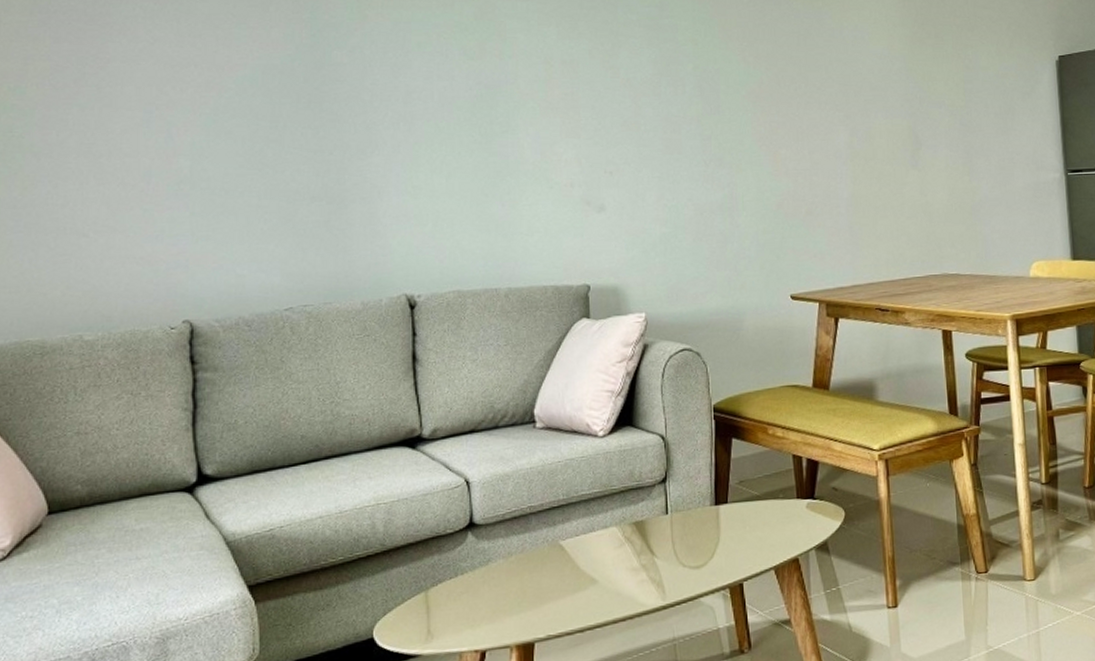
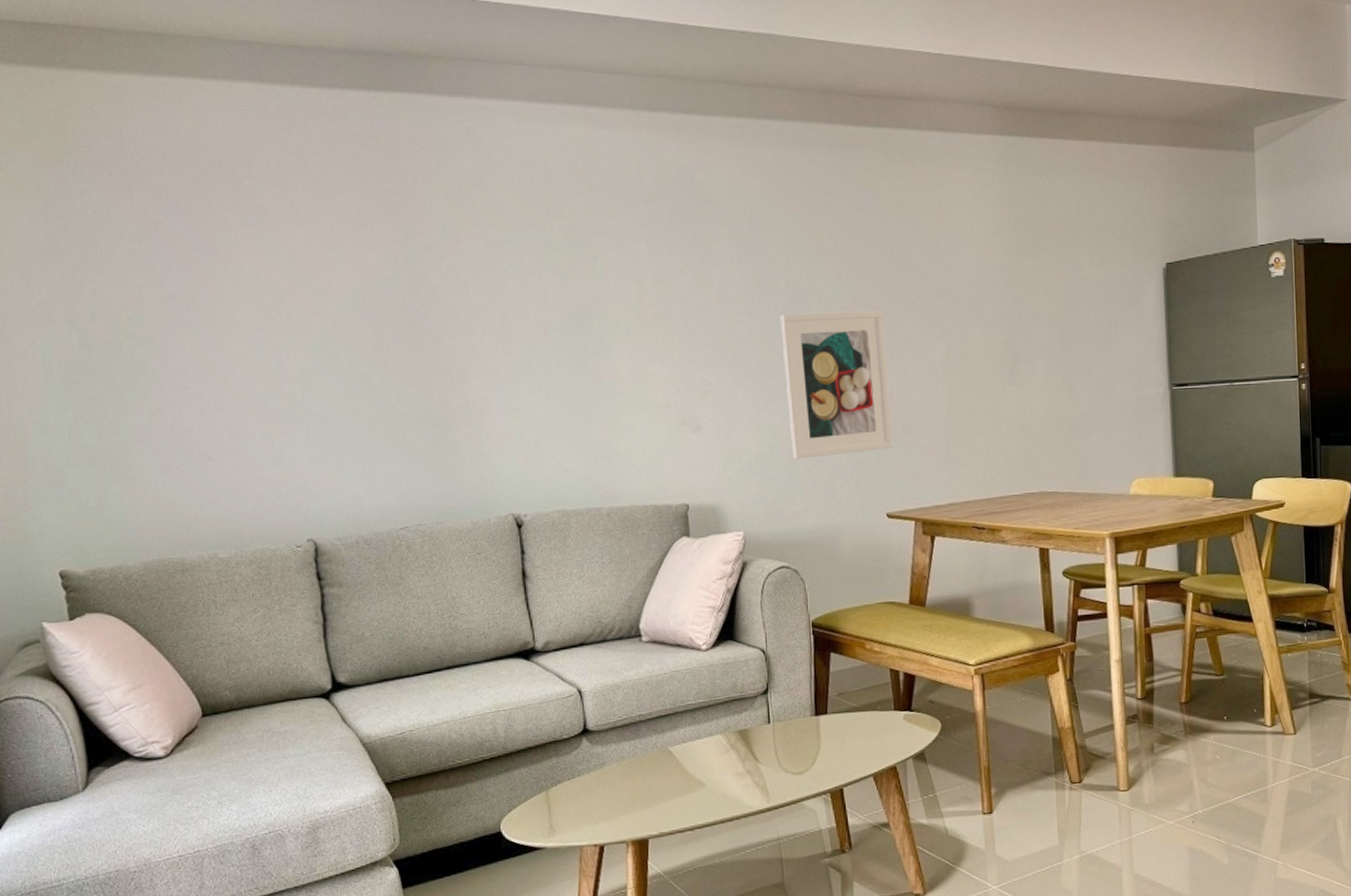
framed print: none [687,96,798,240] -> present [780,311,894,459]

